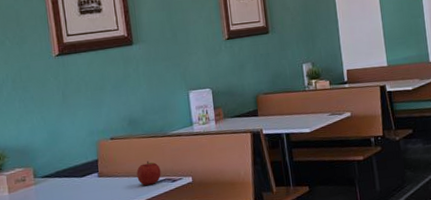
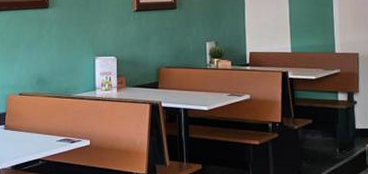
apple: present [136,161,161,186] -> none [39,119,62,143]

